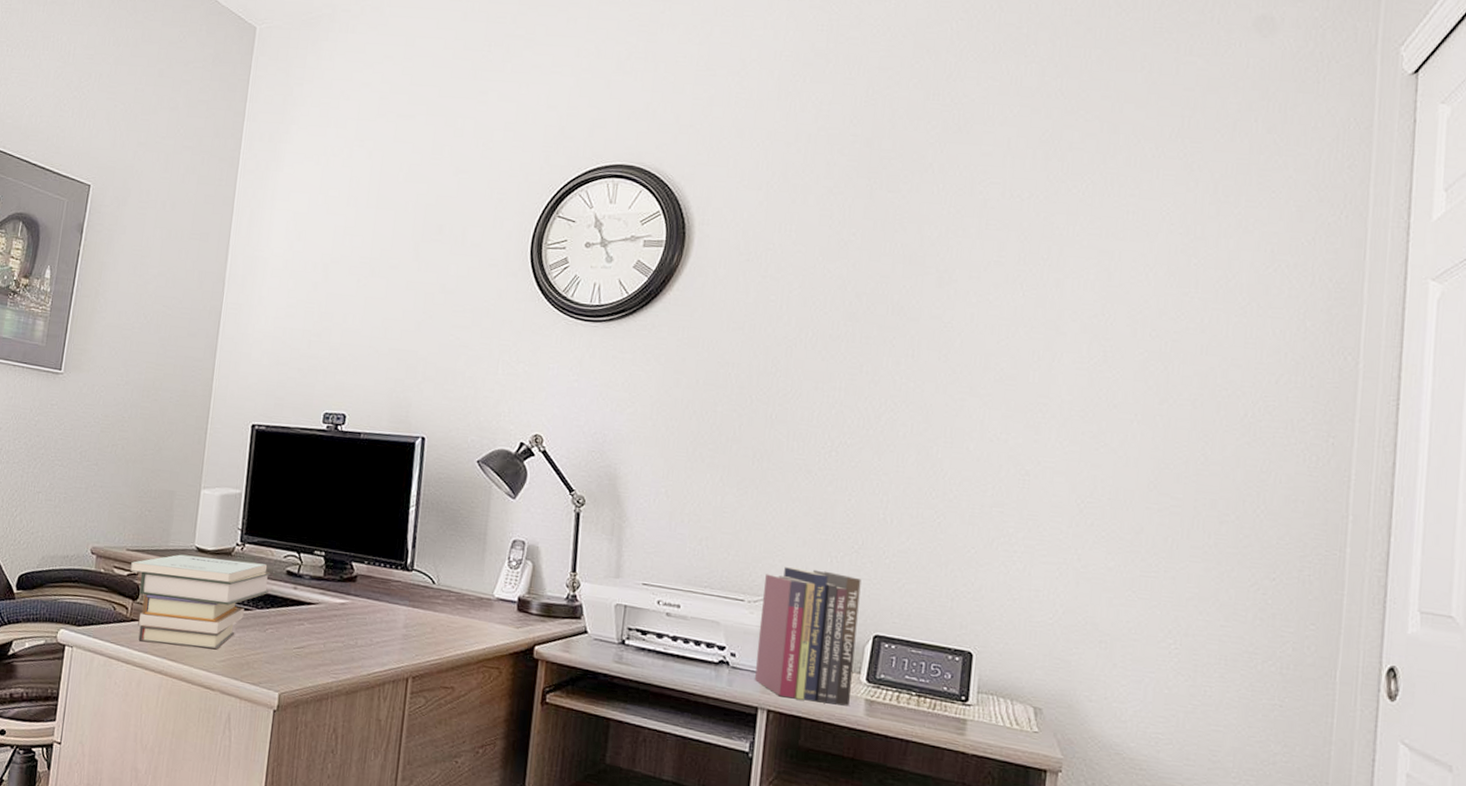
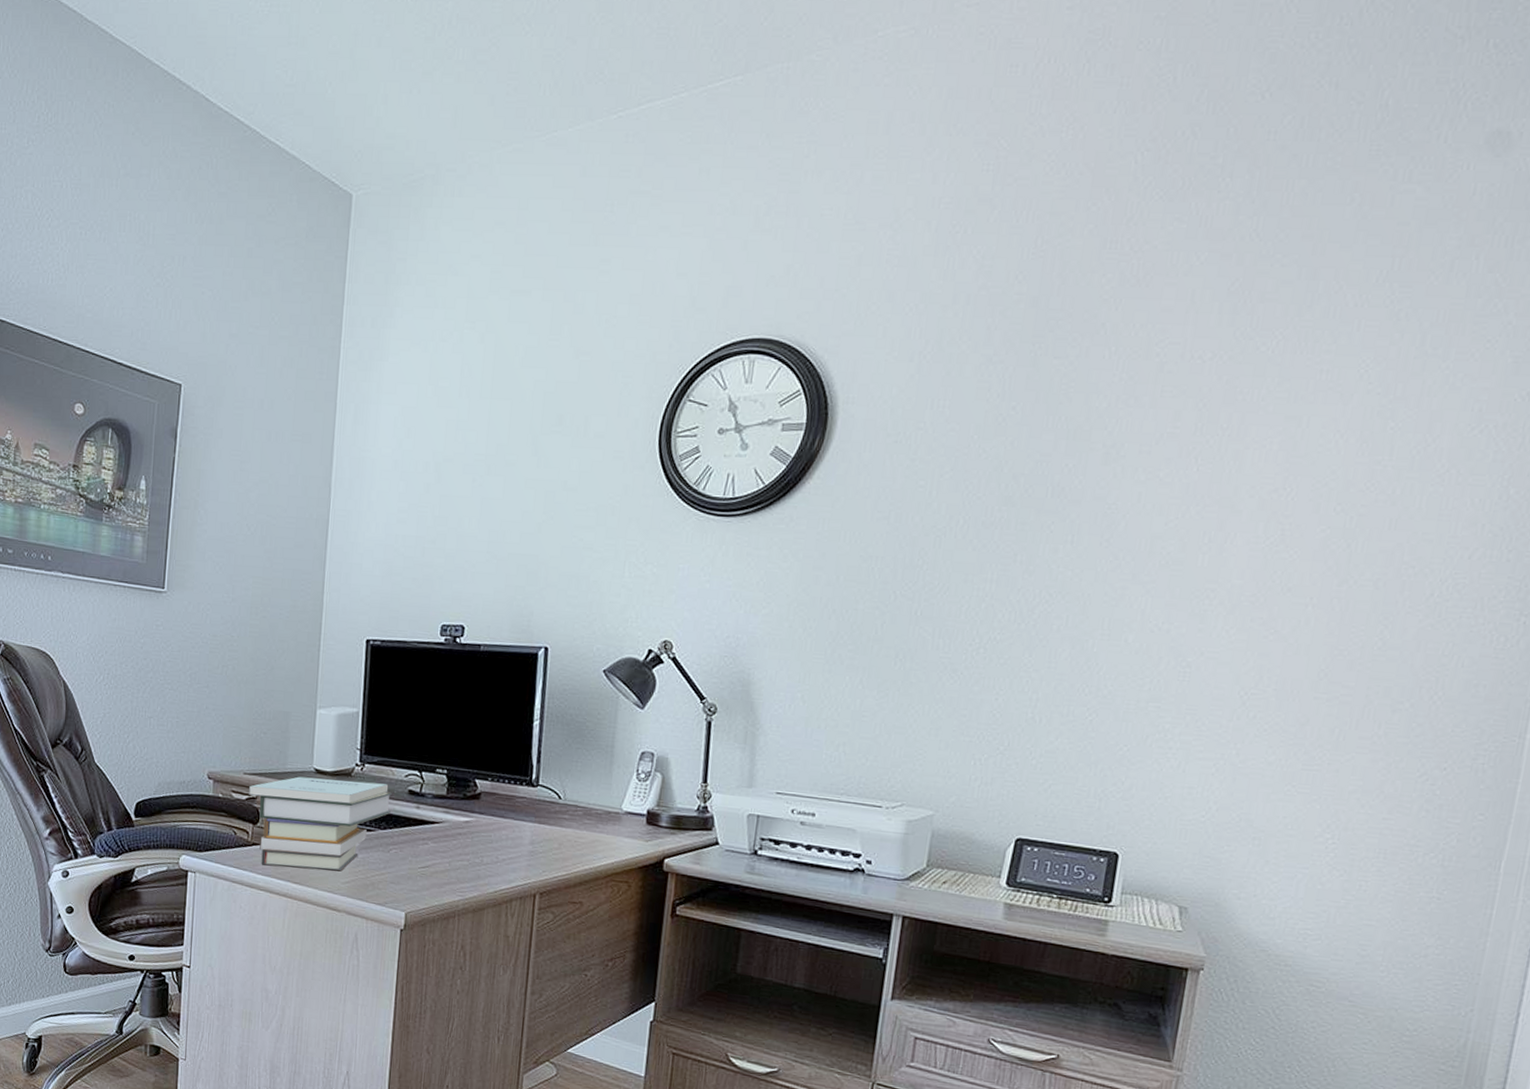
books: present [755,567,862,706] -> none [891,771,1006,911]

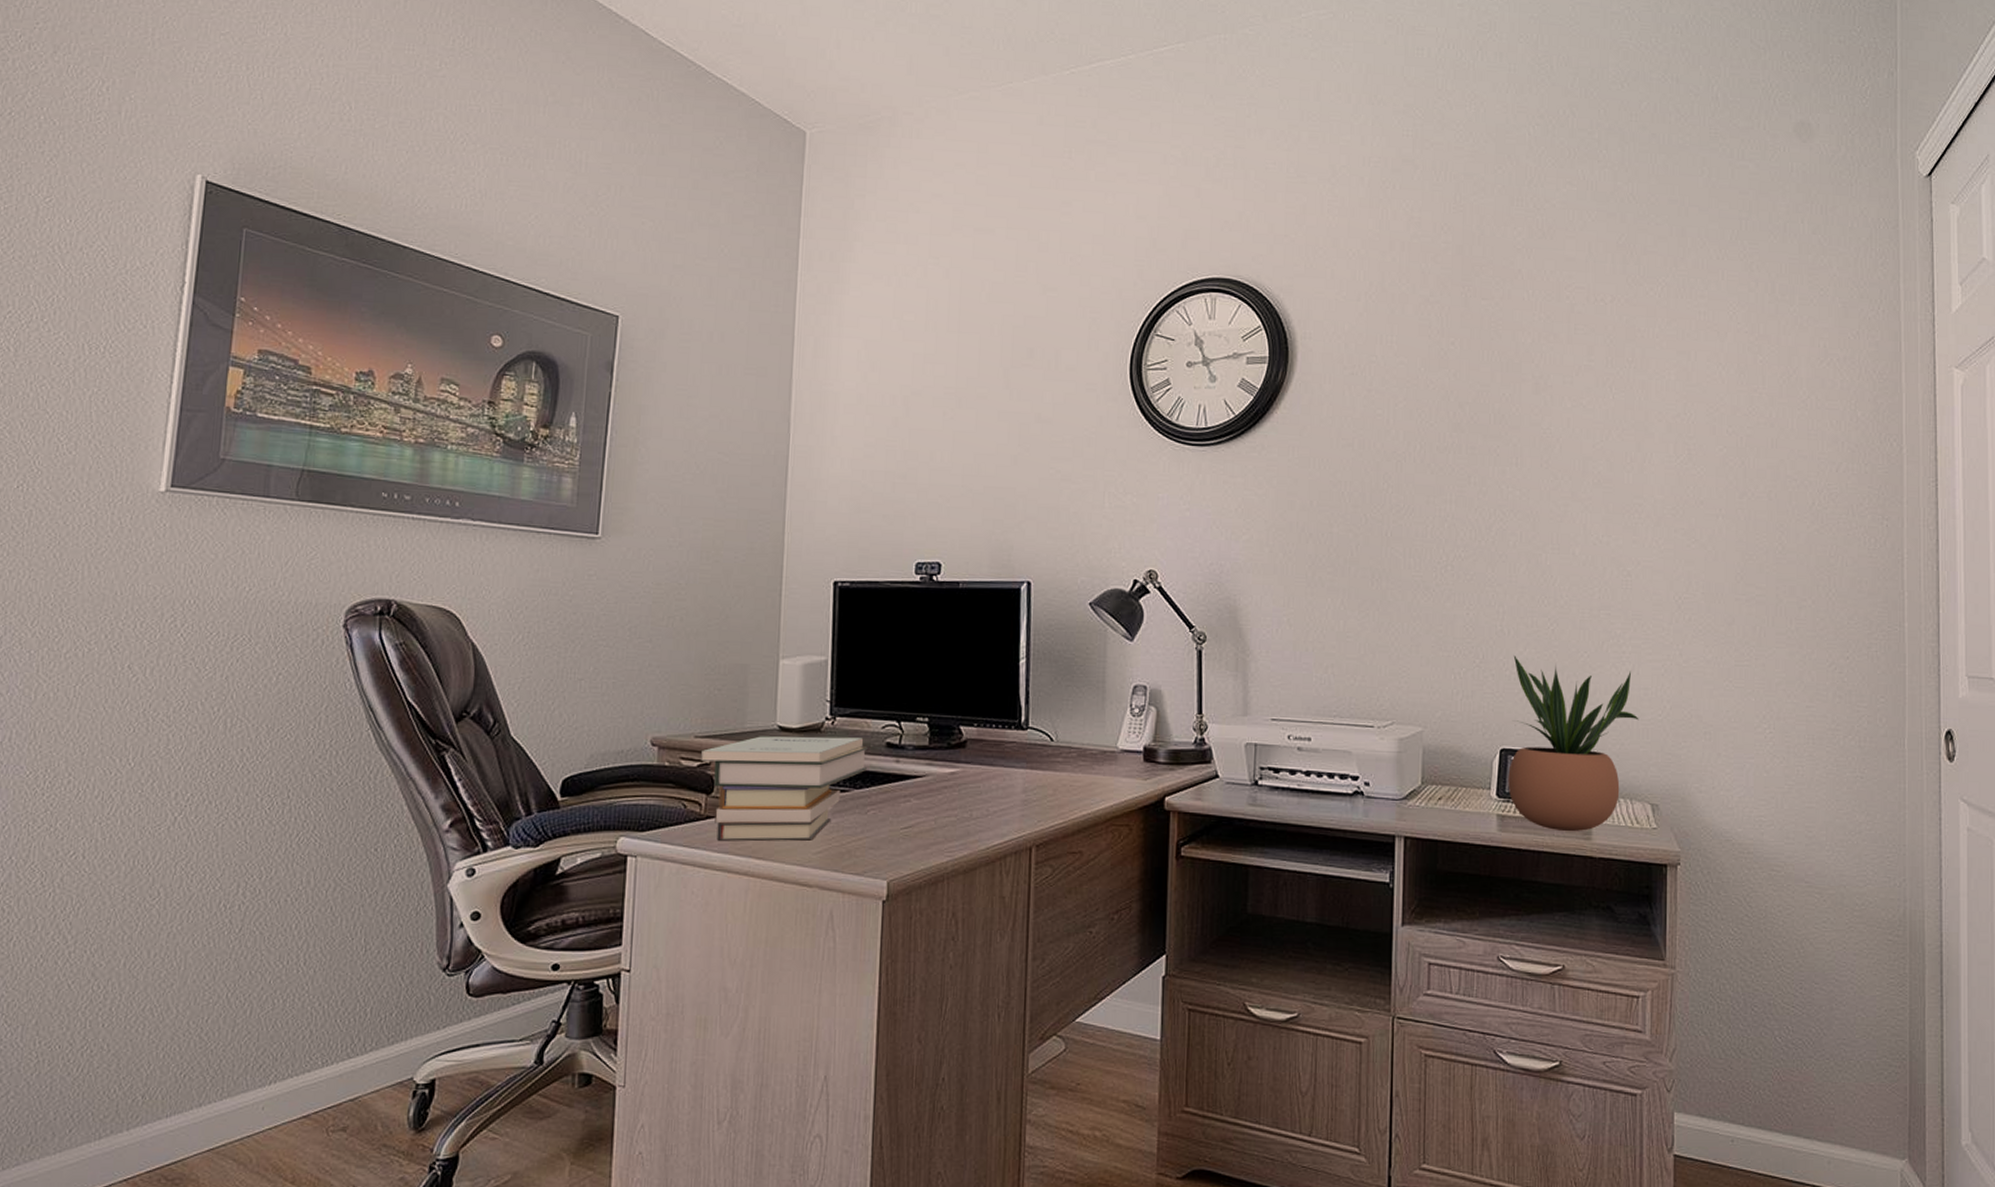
potted plant: none [1020,745,1178,927] -> present [1508,655,1639,831]

